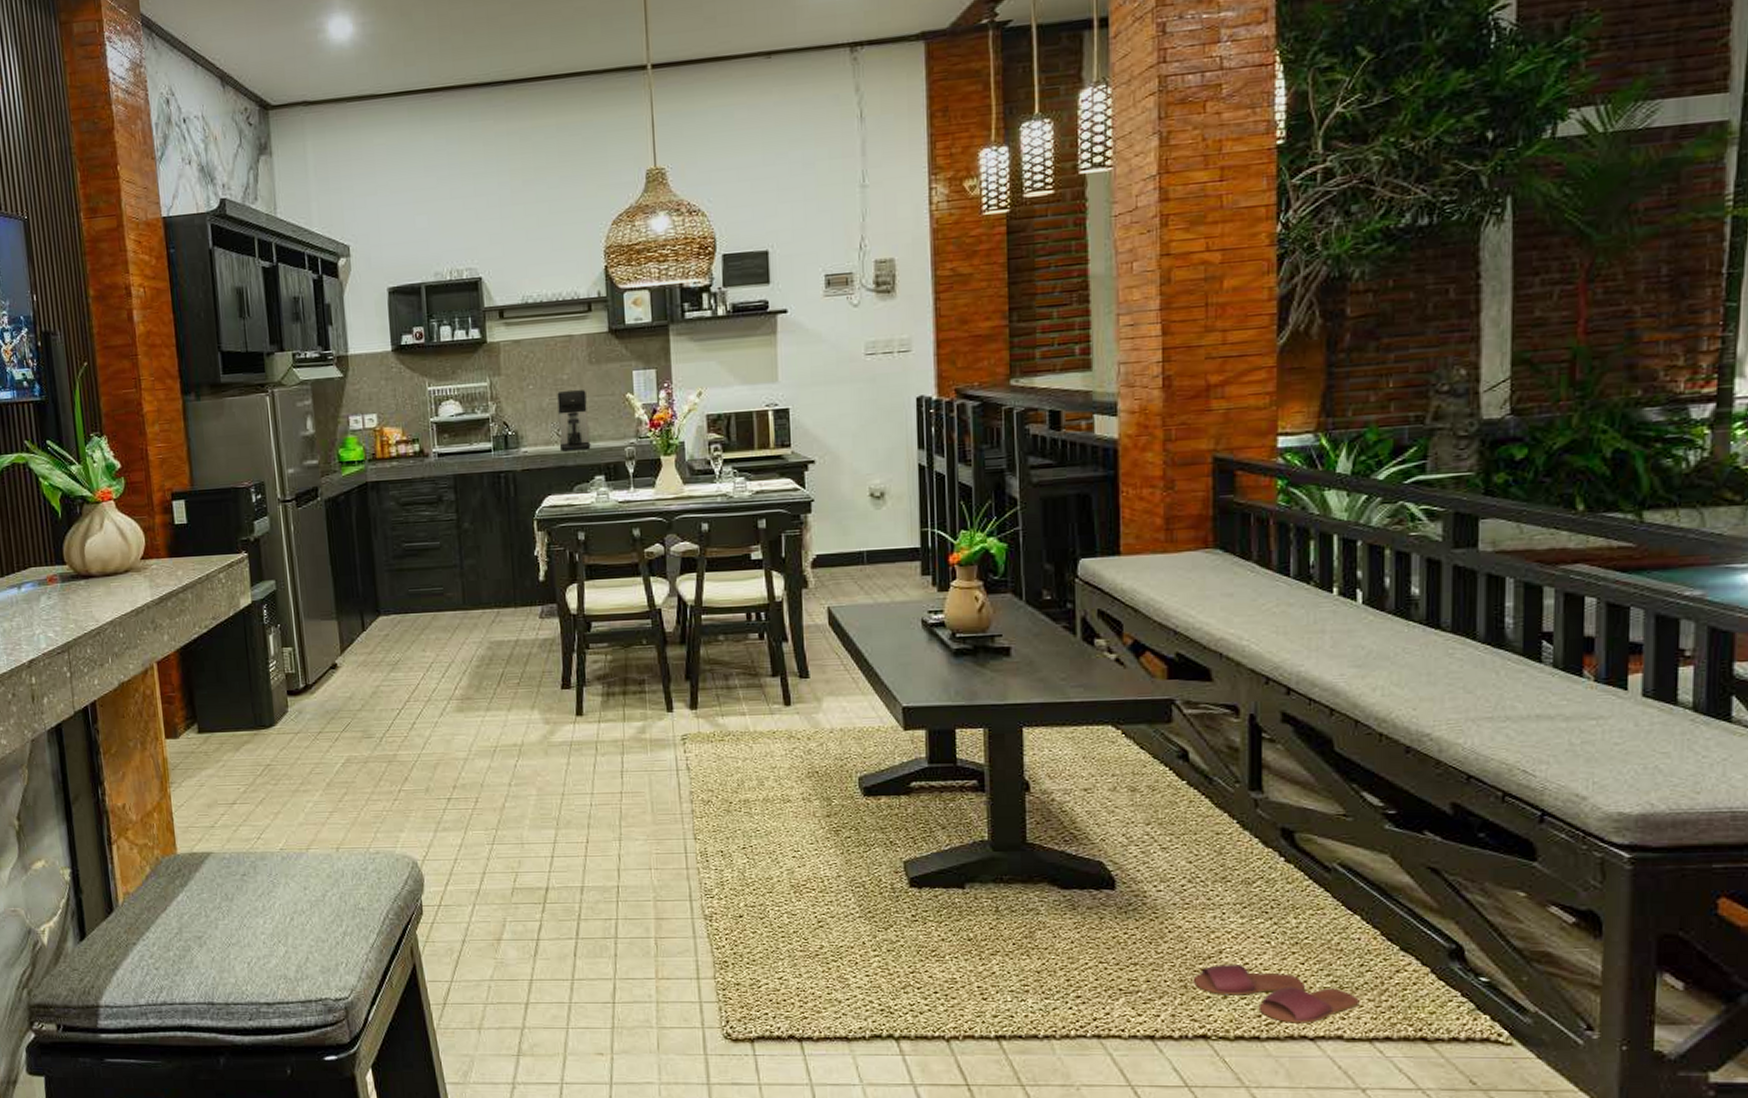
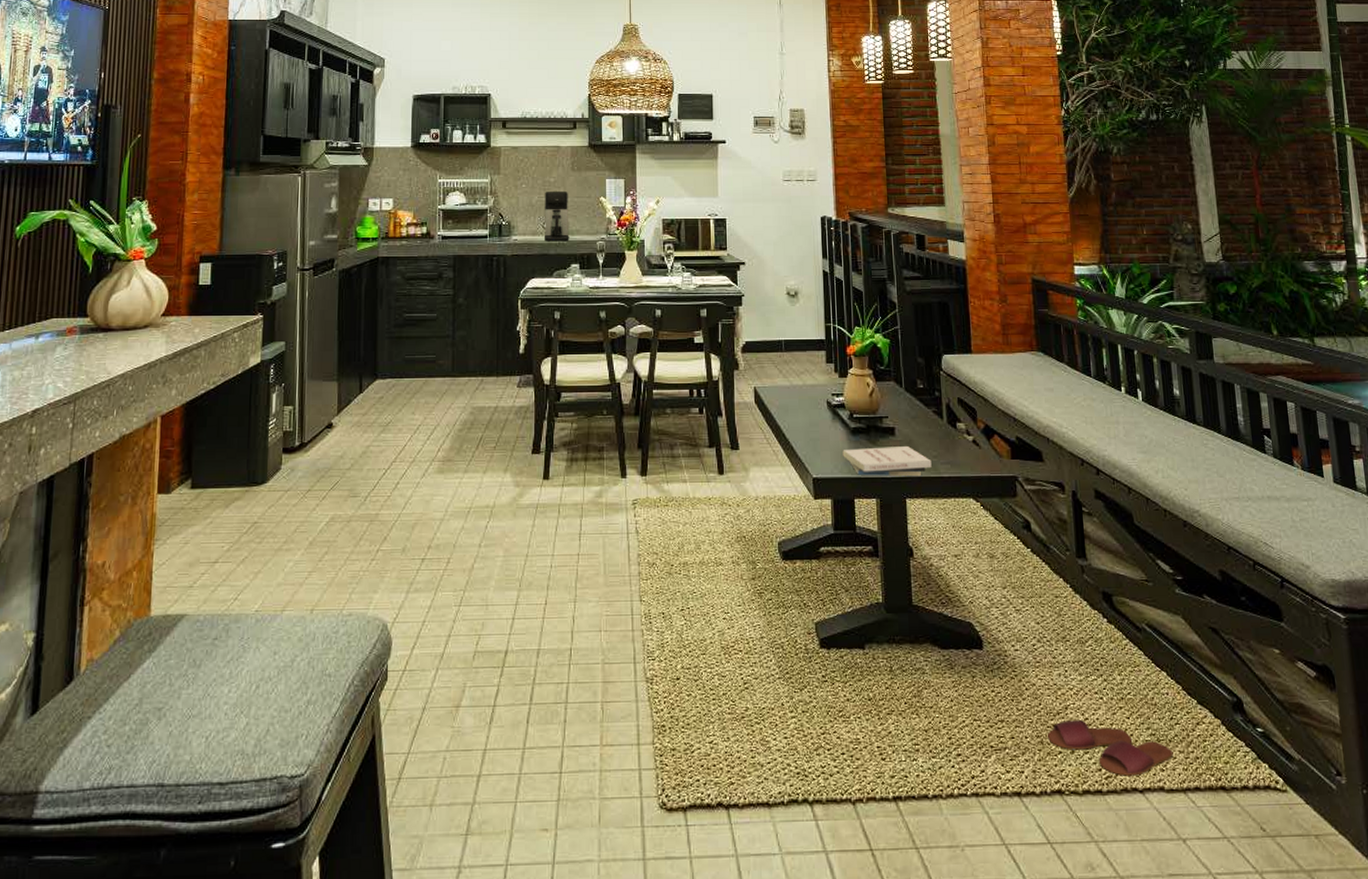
books: none [941,667,1058,703] -> present [842,445,932,477]

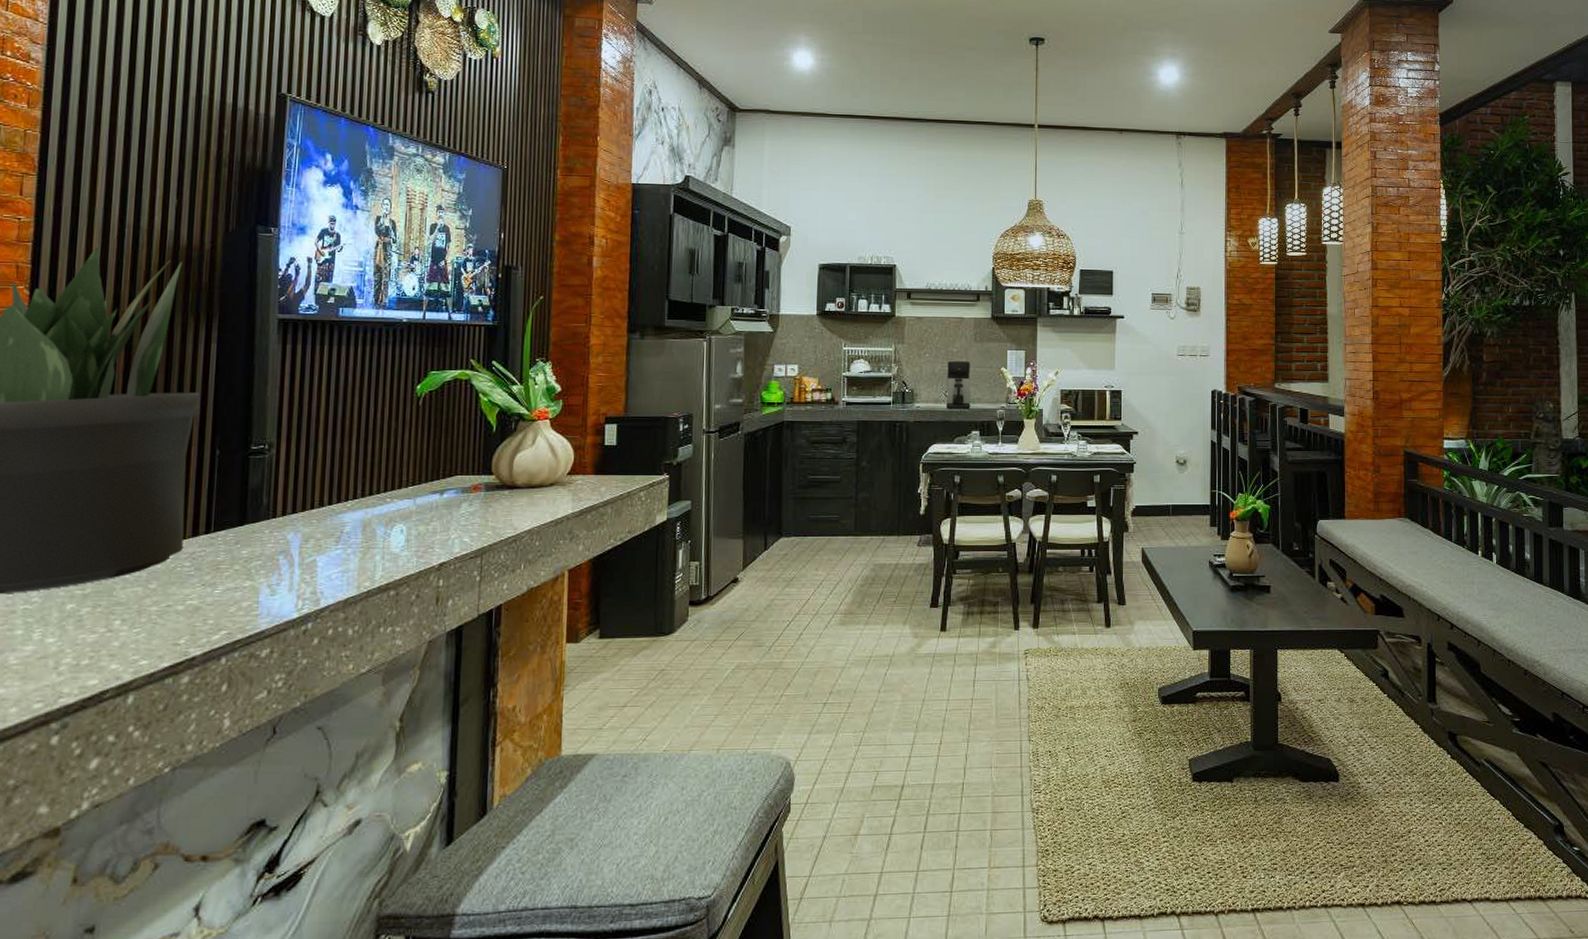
books: present [842,445,932,477] -> none [1221,602,1302,630]
slippers: present [1048,720,1174,776] -> none [1392,842,1500,889]

